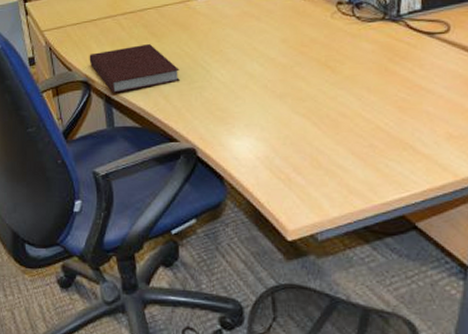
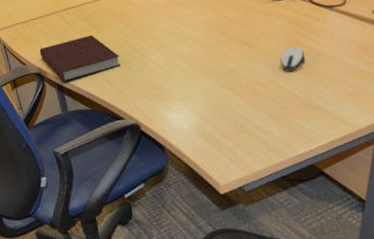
computer mouse: none [369,75,399,103] -> present [280,46,306,72]

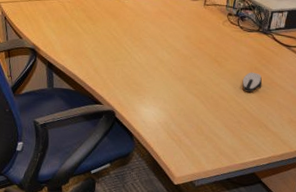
notebook: present [39,34,120,82] -> none [37,25,108,61]

